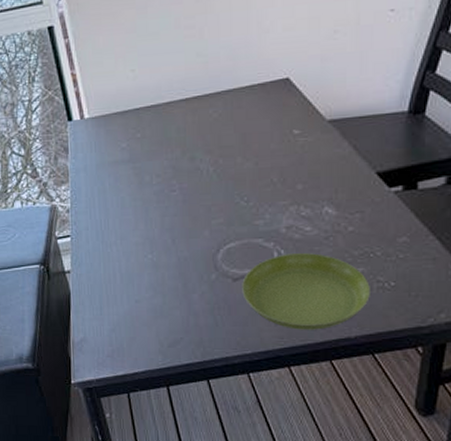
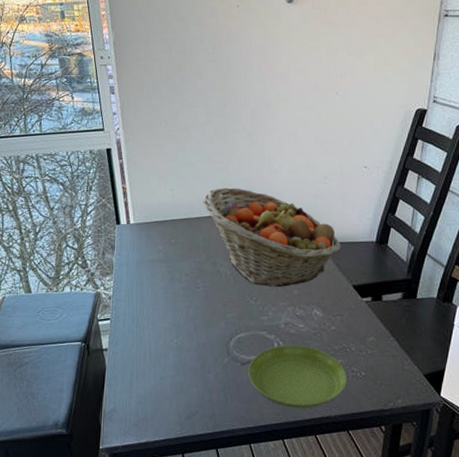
fruit basket: none [172,58,361,182] -> present [202,187,342,287]

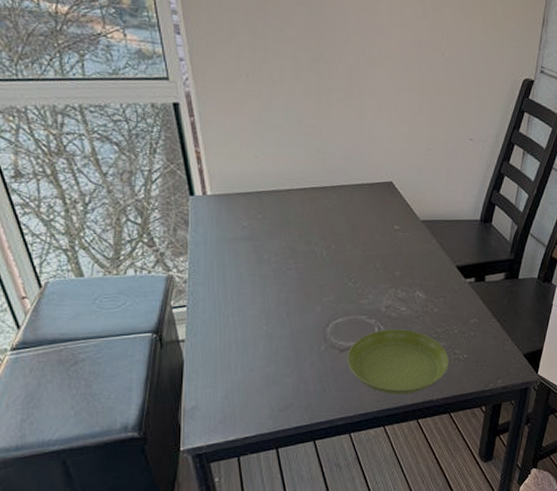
fruit basket: present [202,187,342,287] -> none [292,155,446,268]

